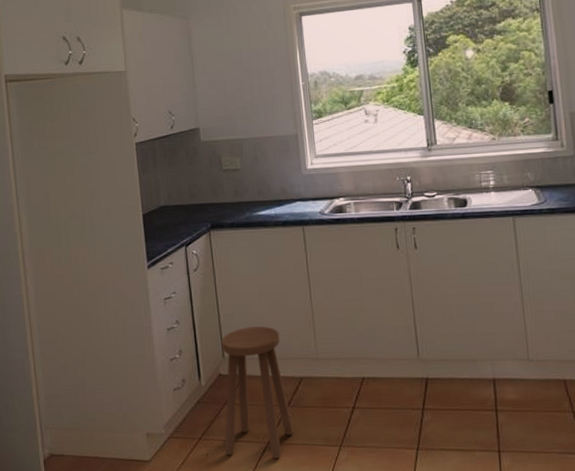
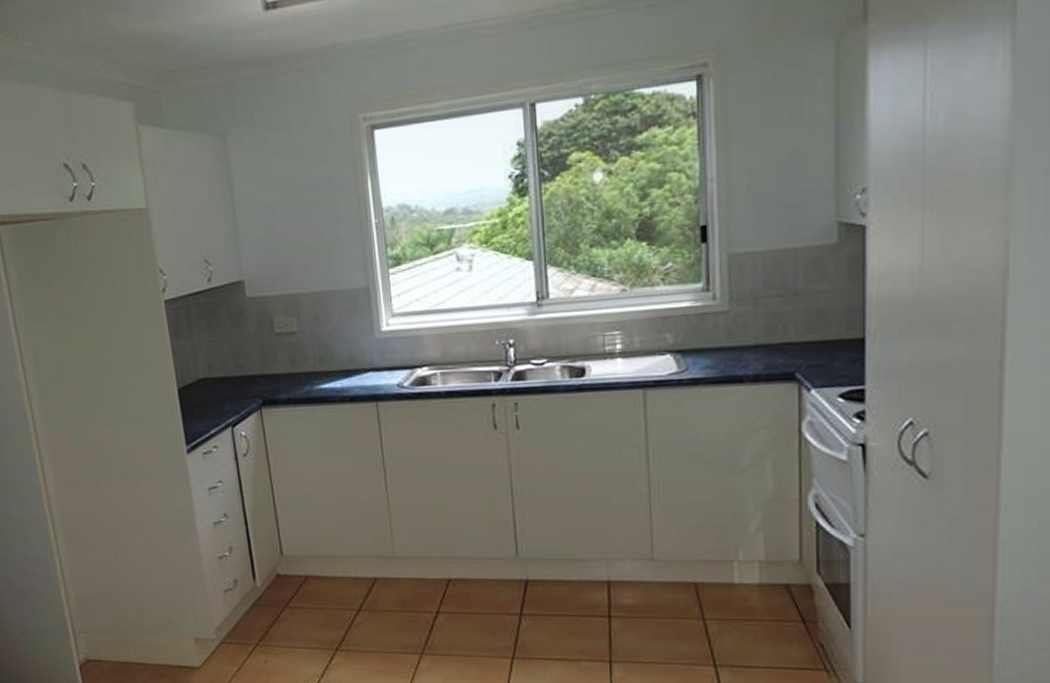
stool: present [221,326,294,459] -> none [278,520,367,667]

